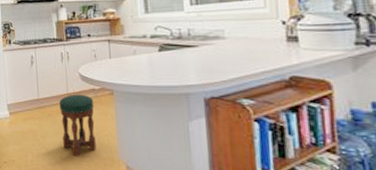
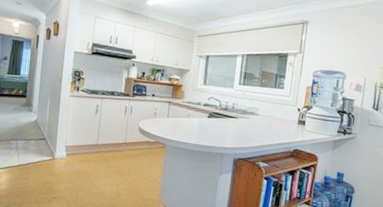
stool: present [59,94,96,157] -> none [113,143,147,197]

